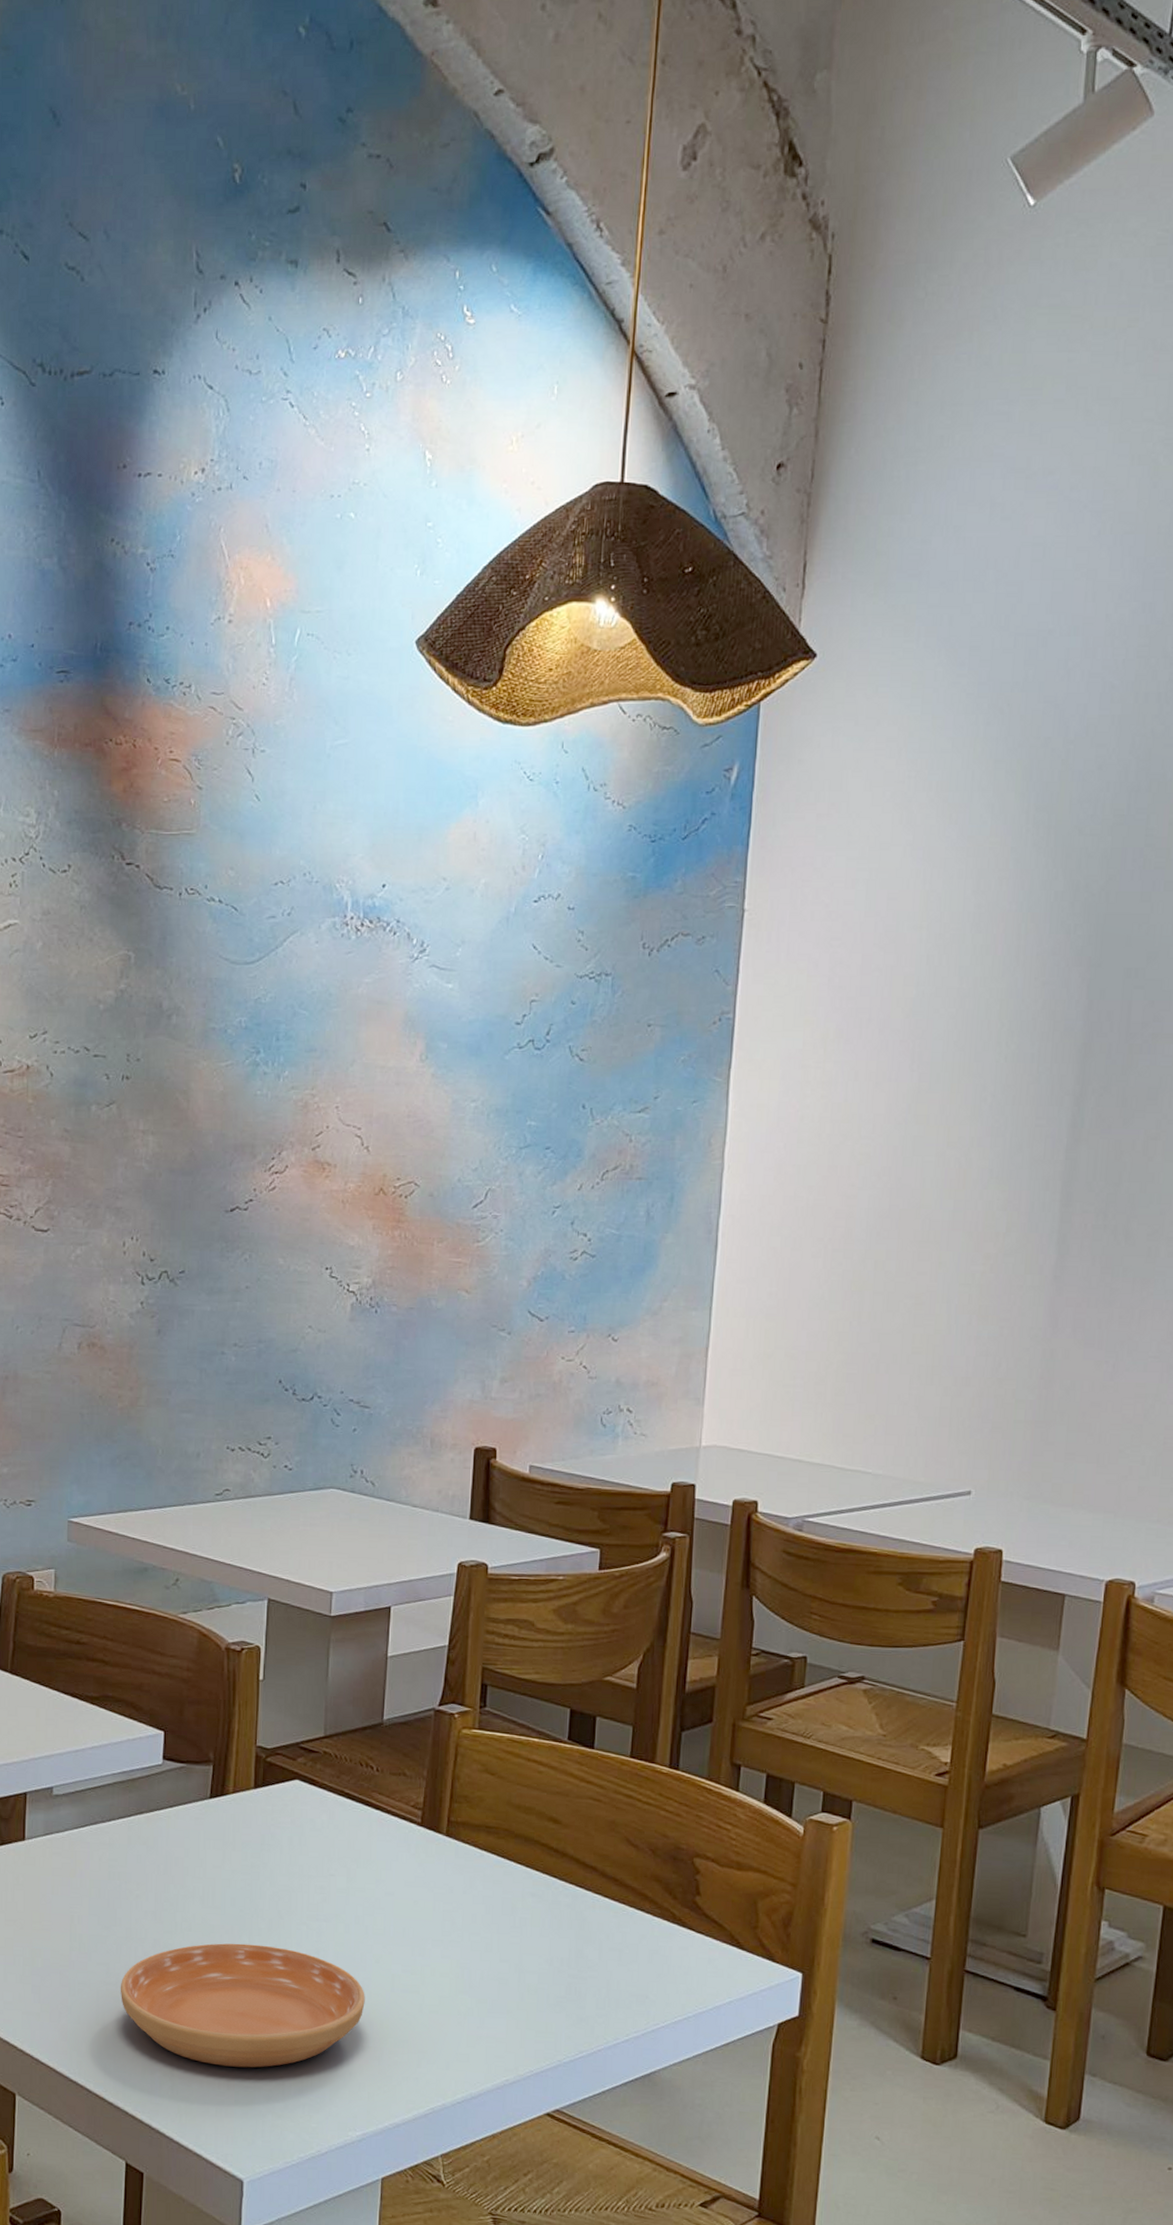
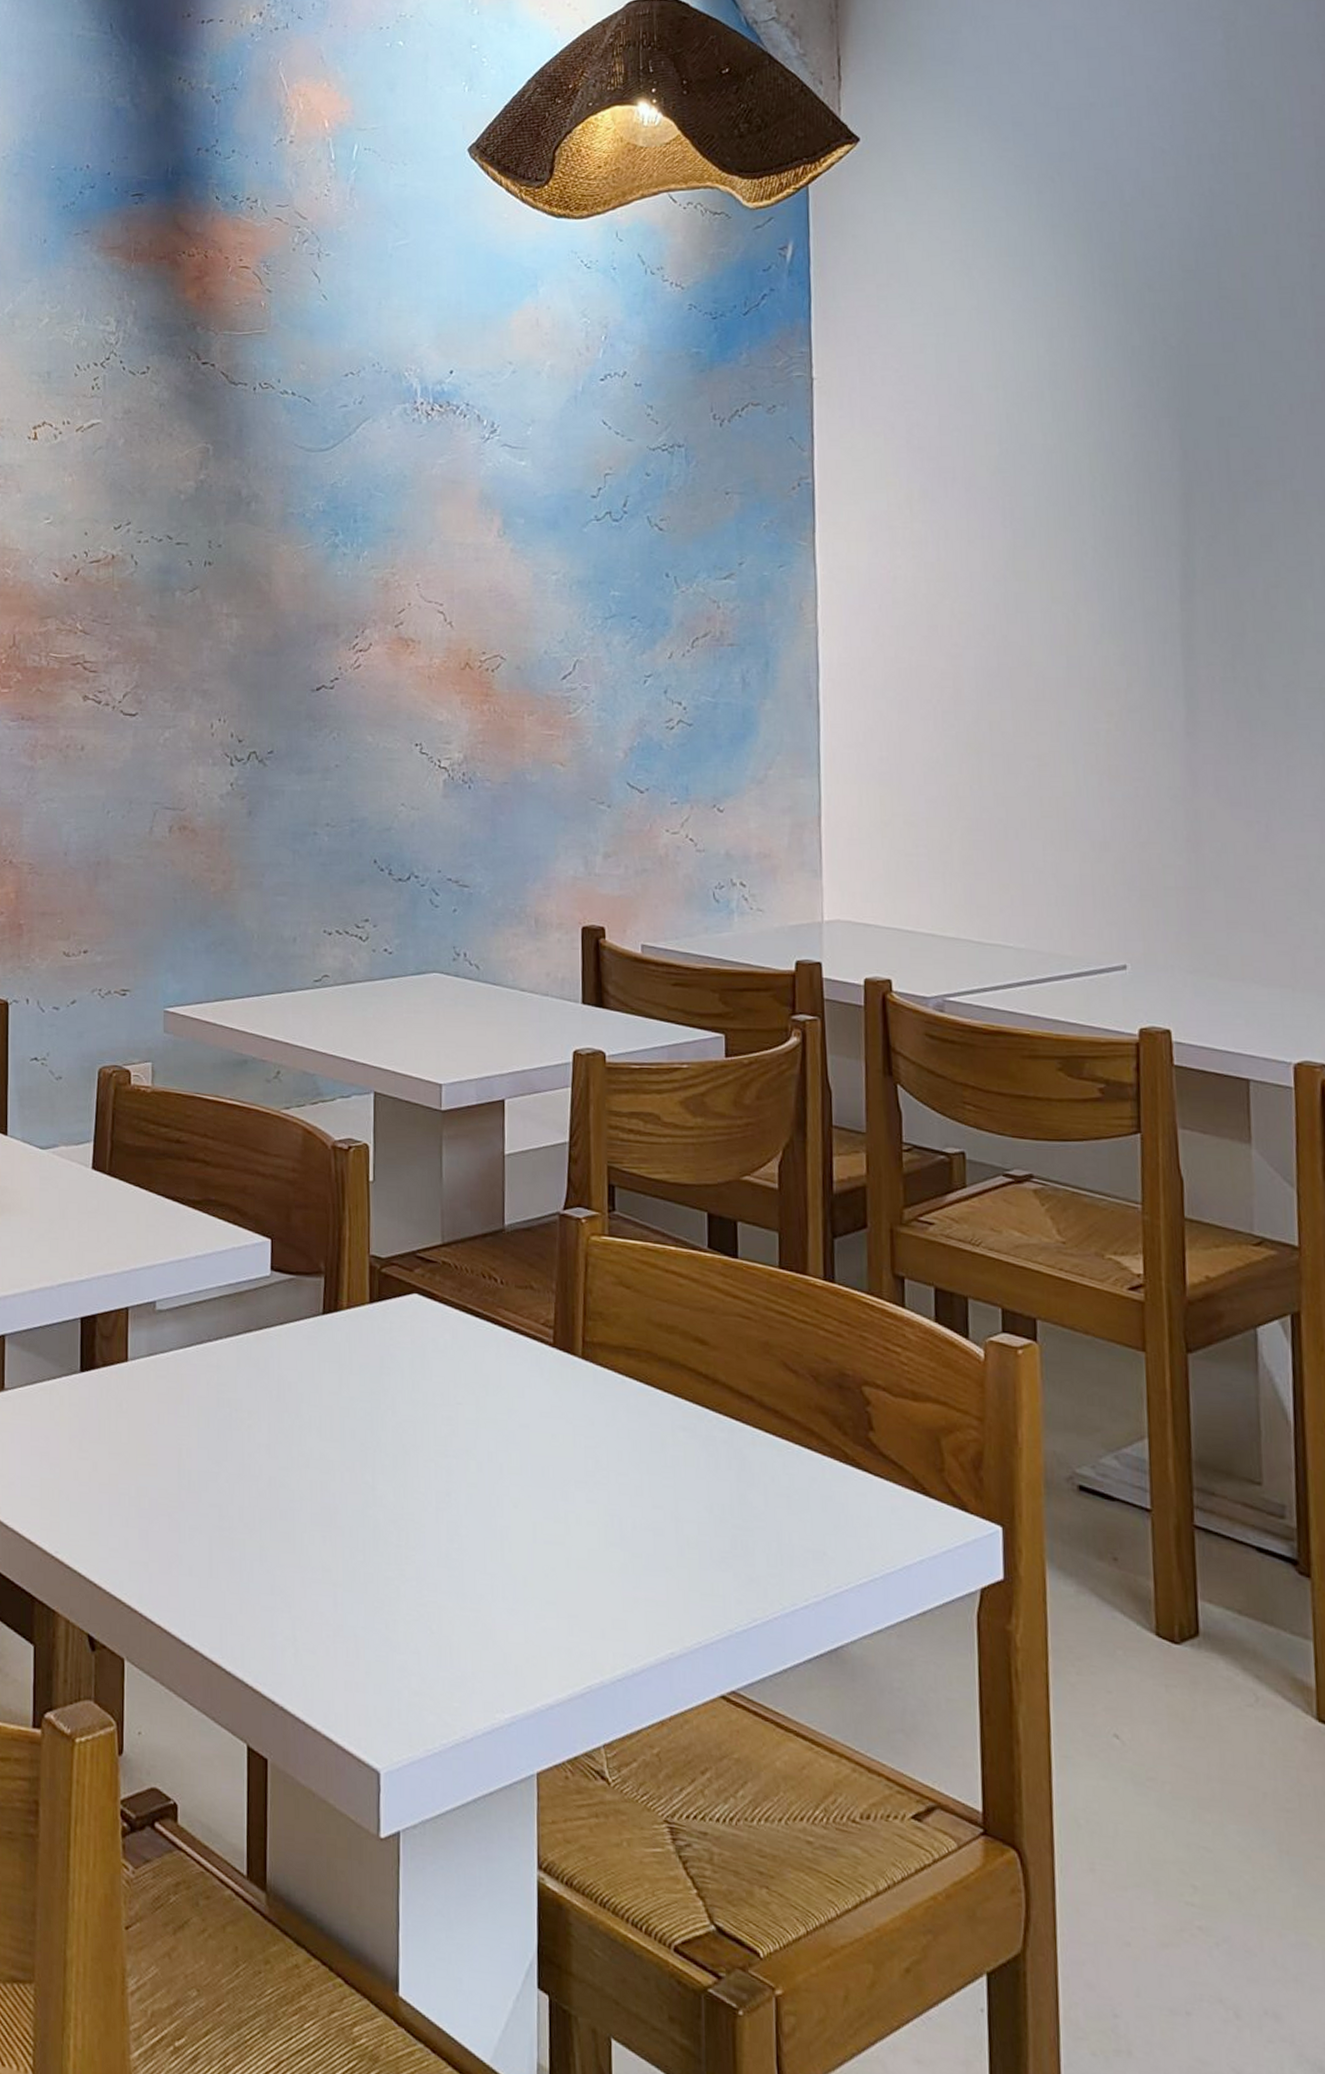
saucer: present [120,1943,365,2068] -> none [234,1482,505,1633]

